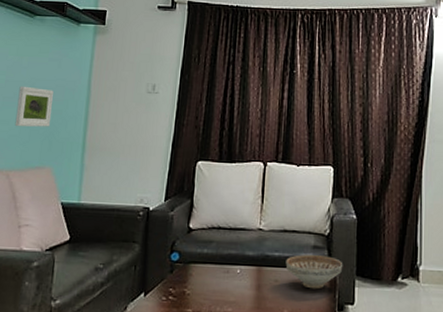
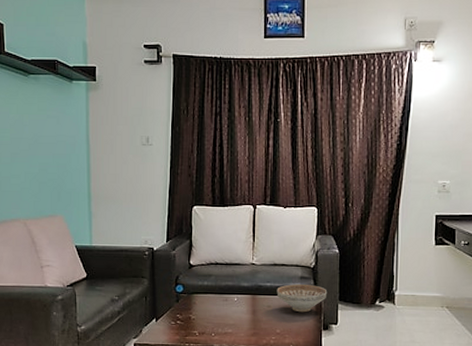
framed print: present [15,86,54,127] -> none [24,142,57,180]

